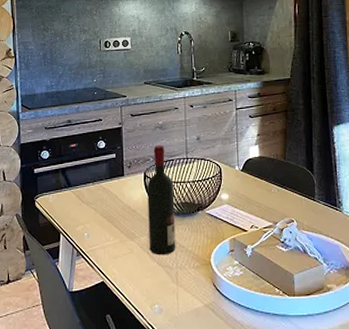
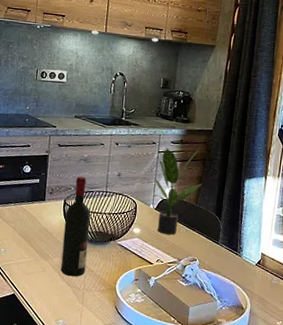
potted plant: none [236,101,288,197] -> present [152,147,203,235]

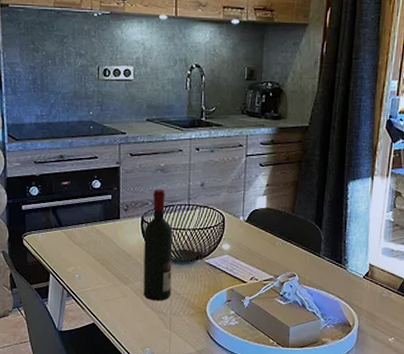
potted plant: present [152,147,203,235] -> none [241,150,299,249]

